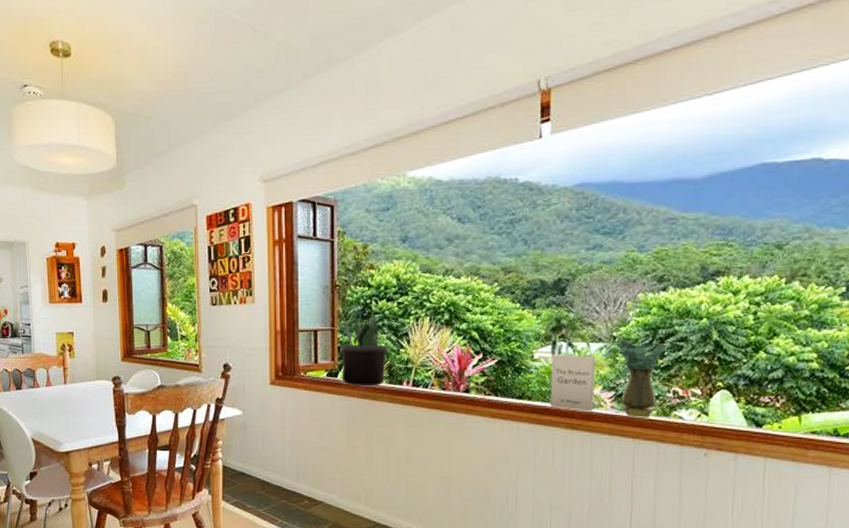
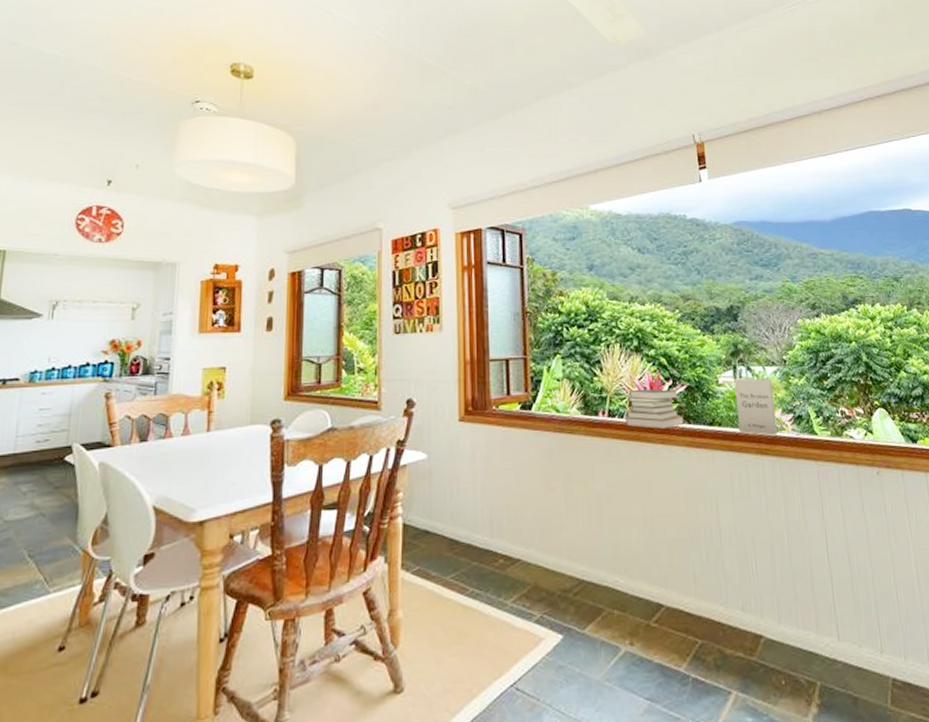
planter: present [340,312,388,387] -> none [533,340,582,419]
books: none [430,361,490,401] -> present [625,388,683,430]
vase: present [616,335,665,418] -> none [786,359,830,439]

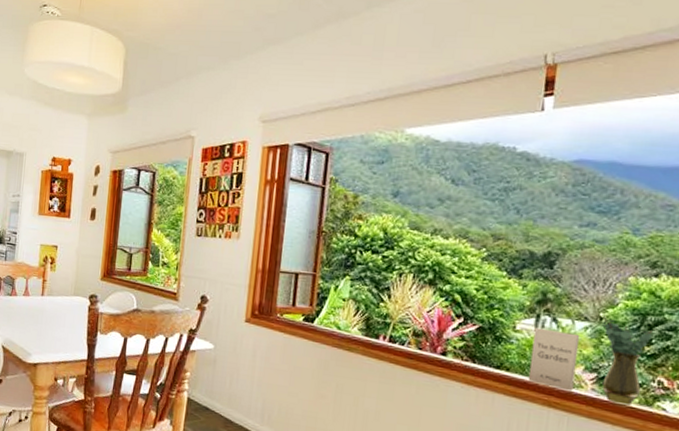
books: present [625,388,683,430] -> none [405,321,468,364]
vase: none [786,359,830,439] -> present [602,316,653,405]

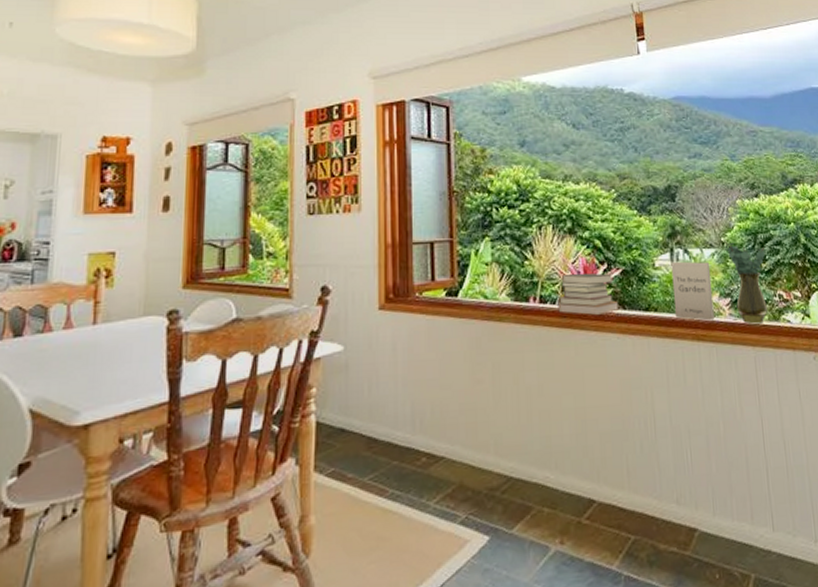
books: none [405,321,468,364] -> present [558,273,618,316]

